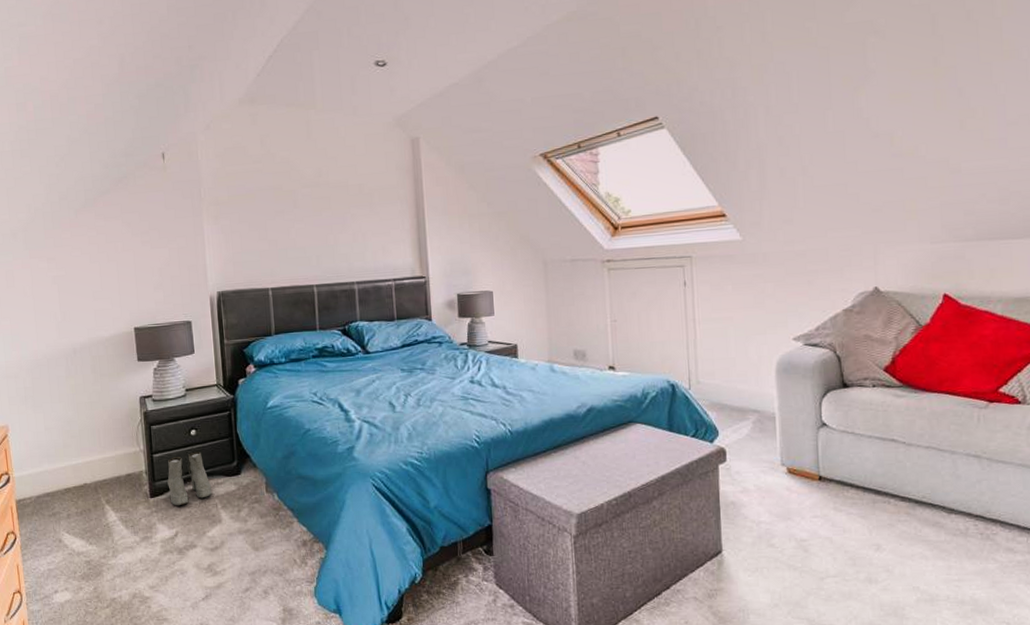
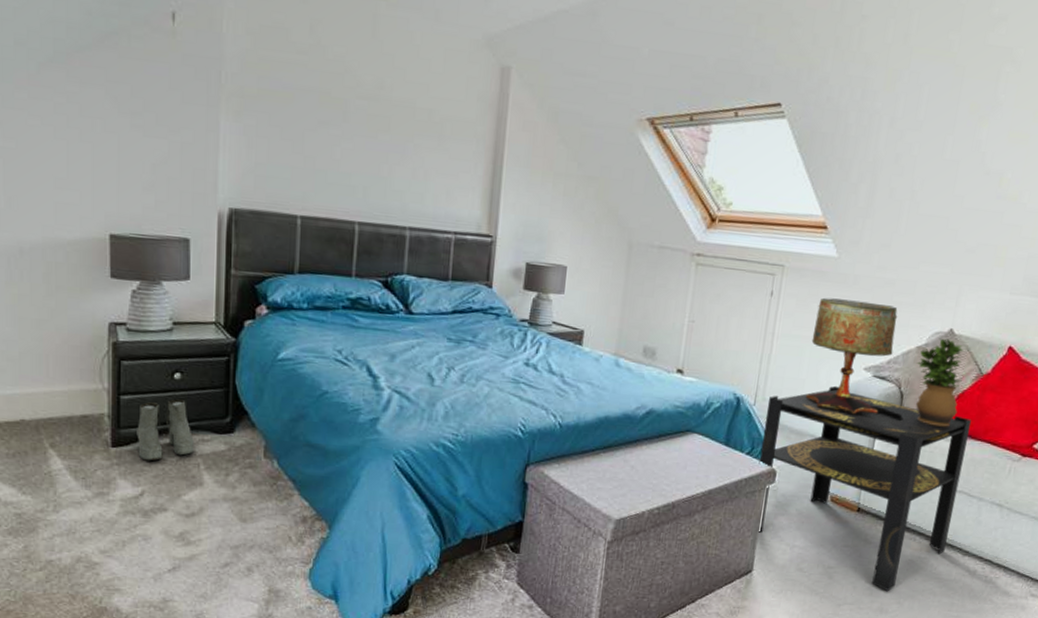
side table: none [702,359,926,559] -> present [757,385,972,591]
table lamp: none [733,275,820,385] -> present [805,297,898,415]
potted plant: none [846,297,903,384] -> present [915,338,964,427]

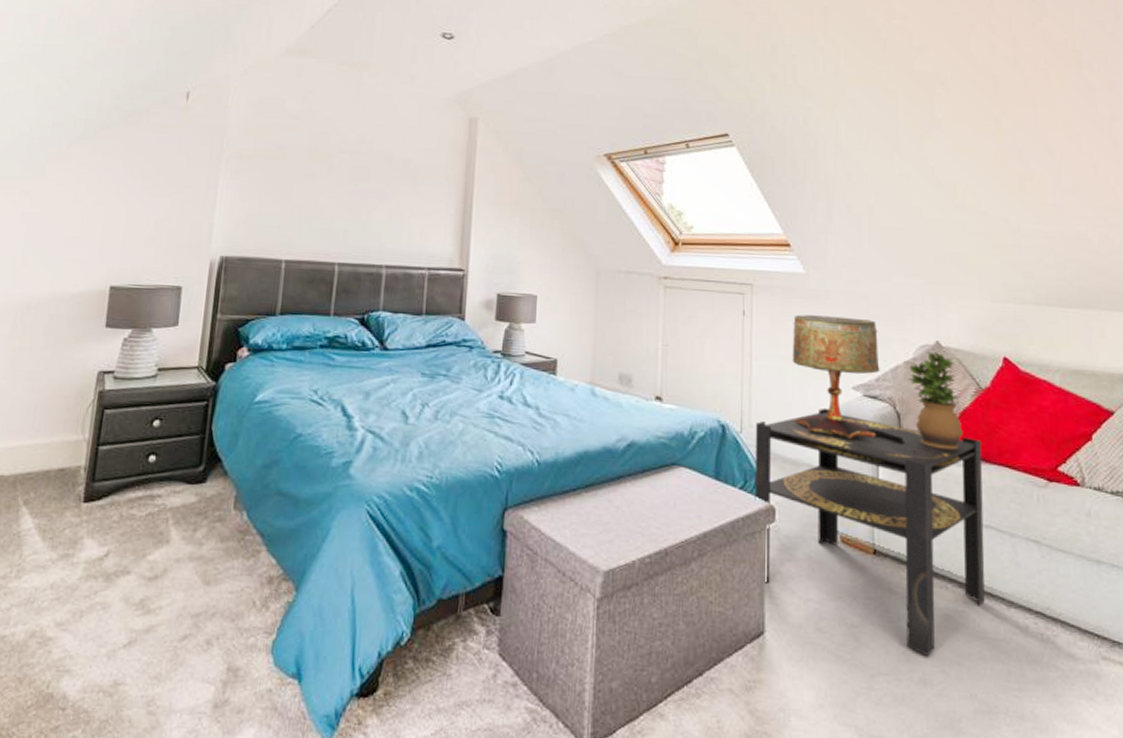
boots: present [137,399,194,461] -> none [108,448,166,517]

